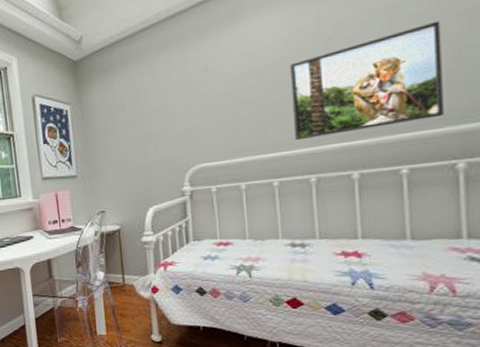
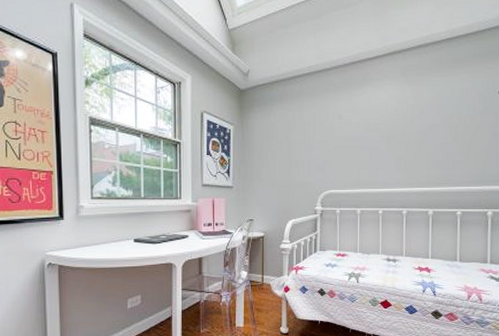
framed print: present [289,20,443,141] -> none [395,114,485,182]

